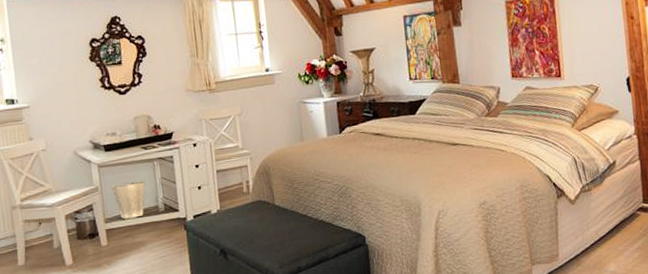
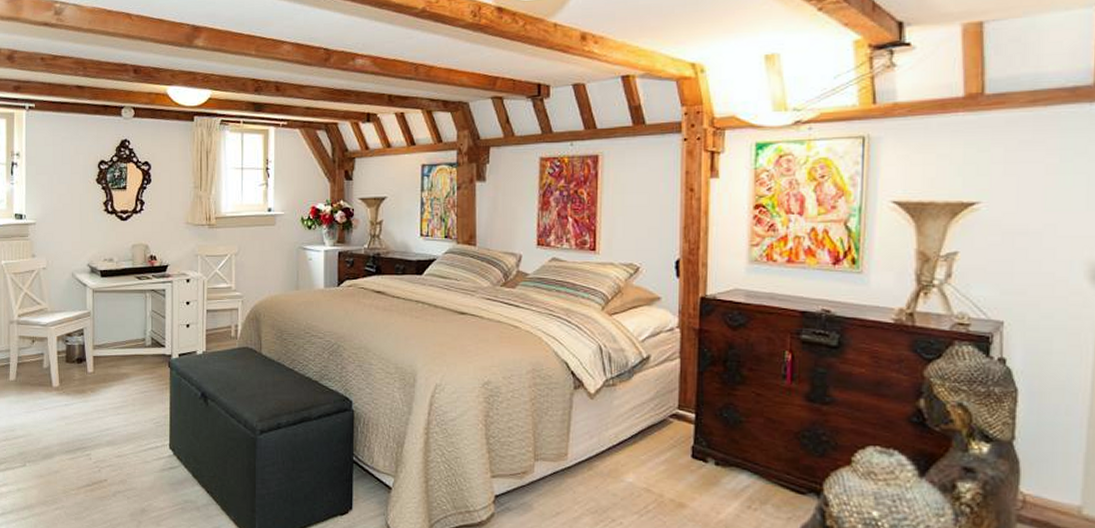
waste basket: present [111,181,146,219] -> none [103,311,135,348]

